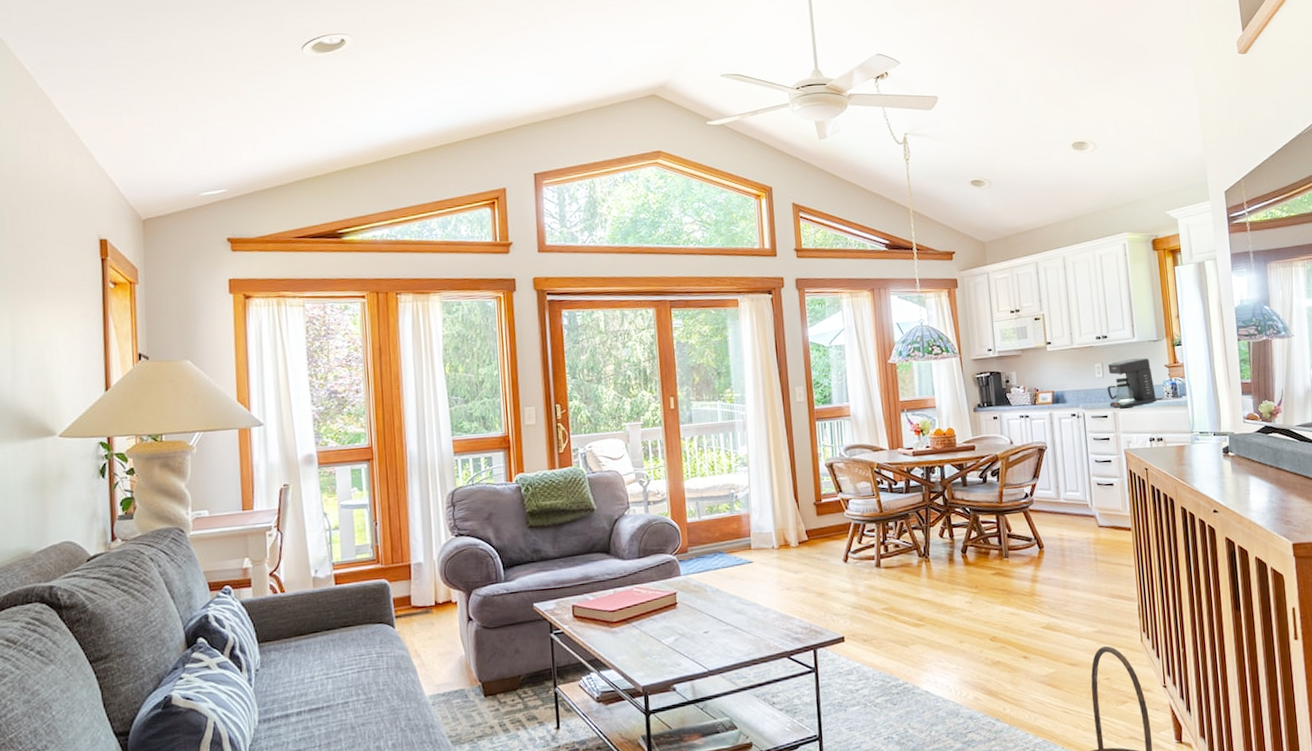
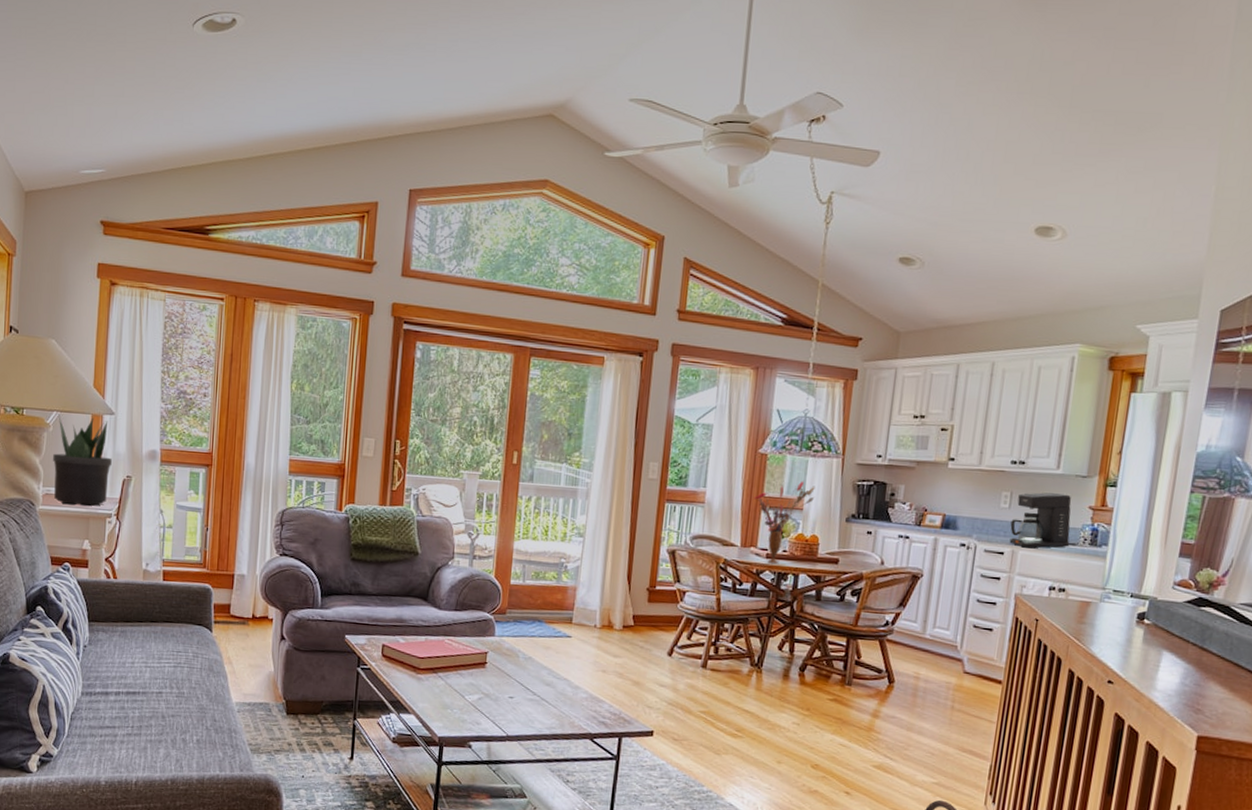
planter: none [200,432,266,525] -> present [53,413,112,506]
bouquet: none [892,382,943,461] -> present [754,481,815,564]

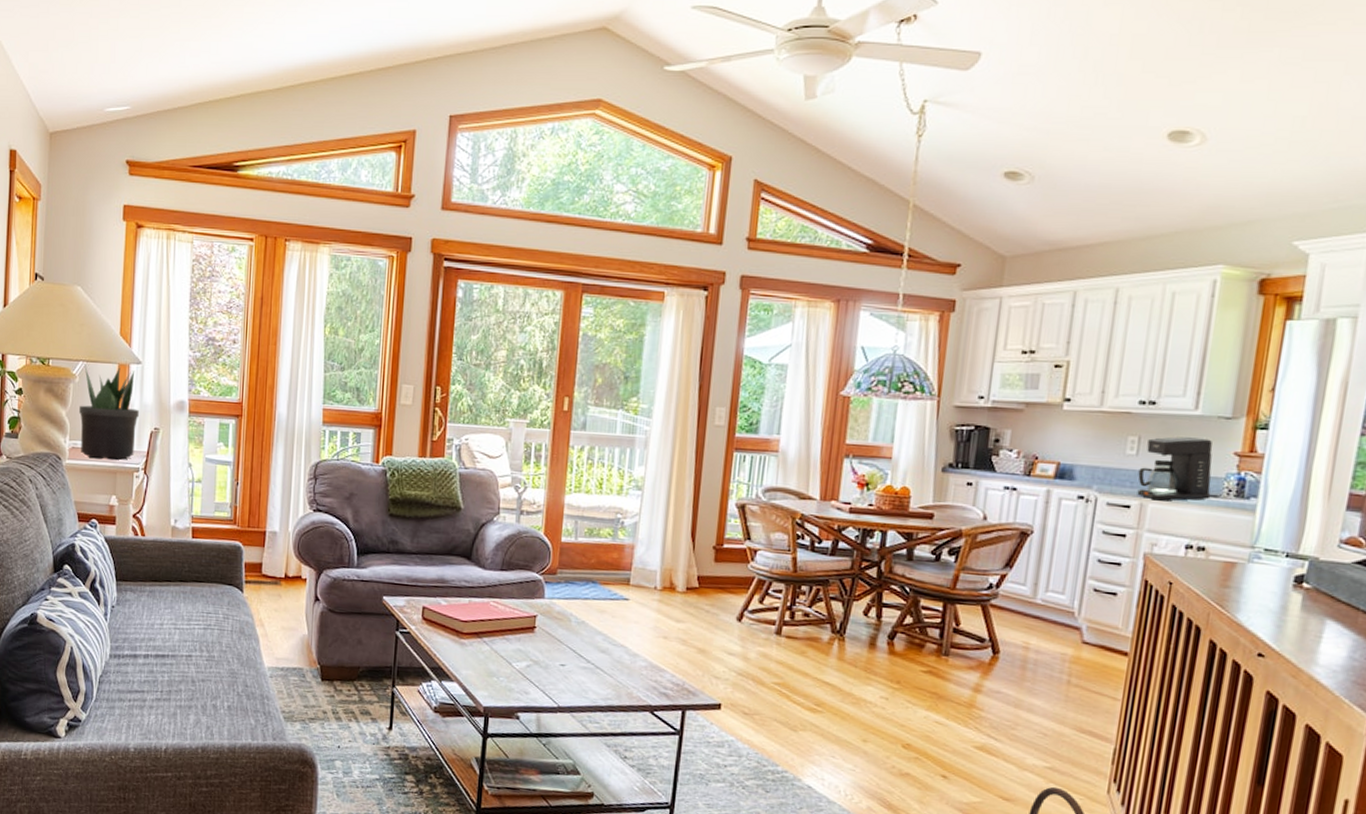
bouquet: present [754,481,815,564] -> none [835,426,906,520]

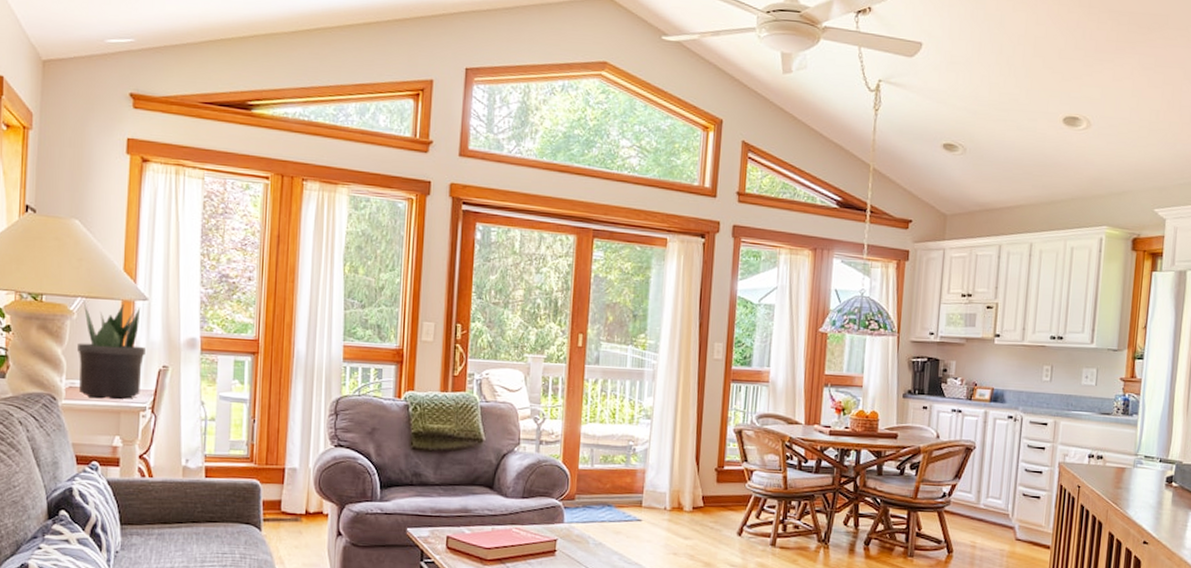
coffee maker: present [1137,436,1213,501] -> none [1052,365,1105,419]

